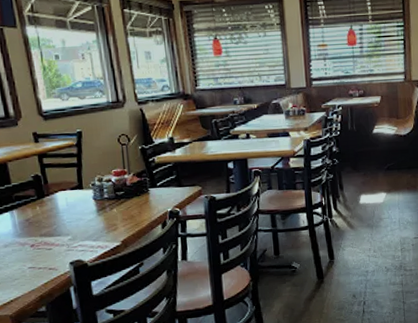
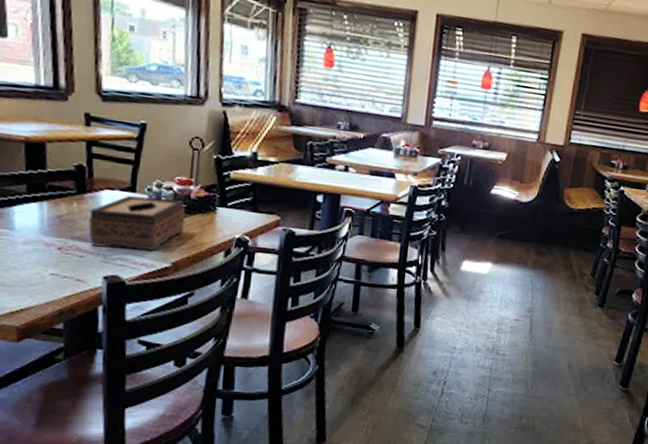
tissue box: none [50,188,126,239] -> present [88,195,186,251]

